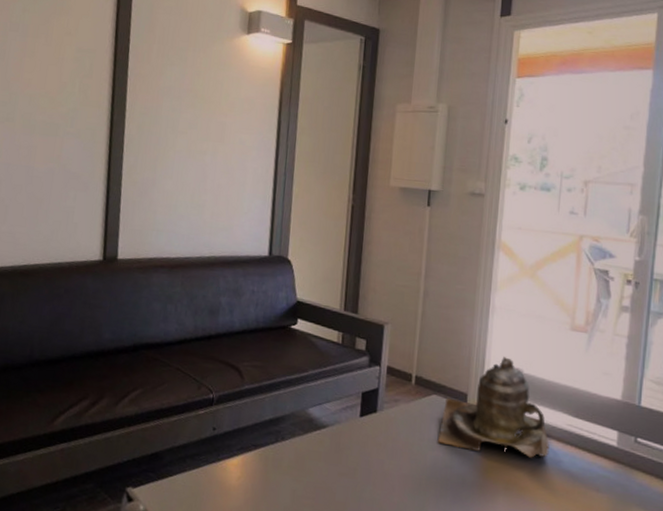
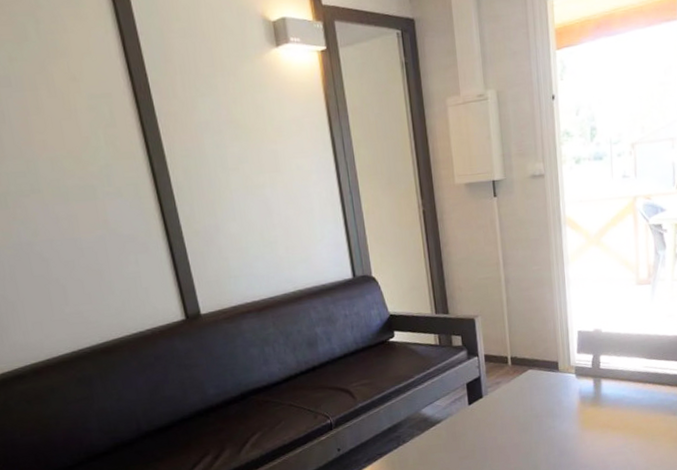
teapot: present [437,357,550,458] -> none [539,321,632,410]

